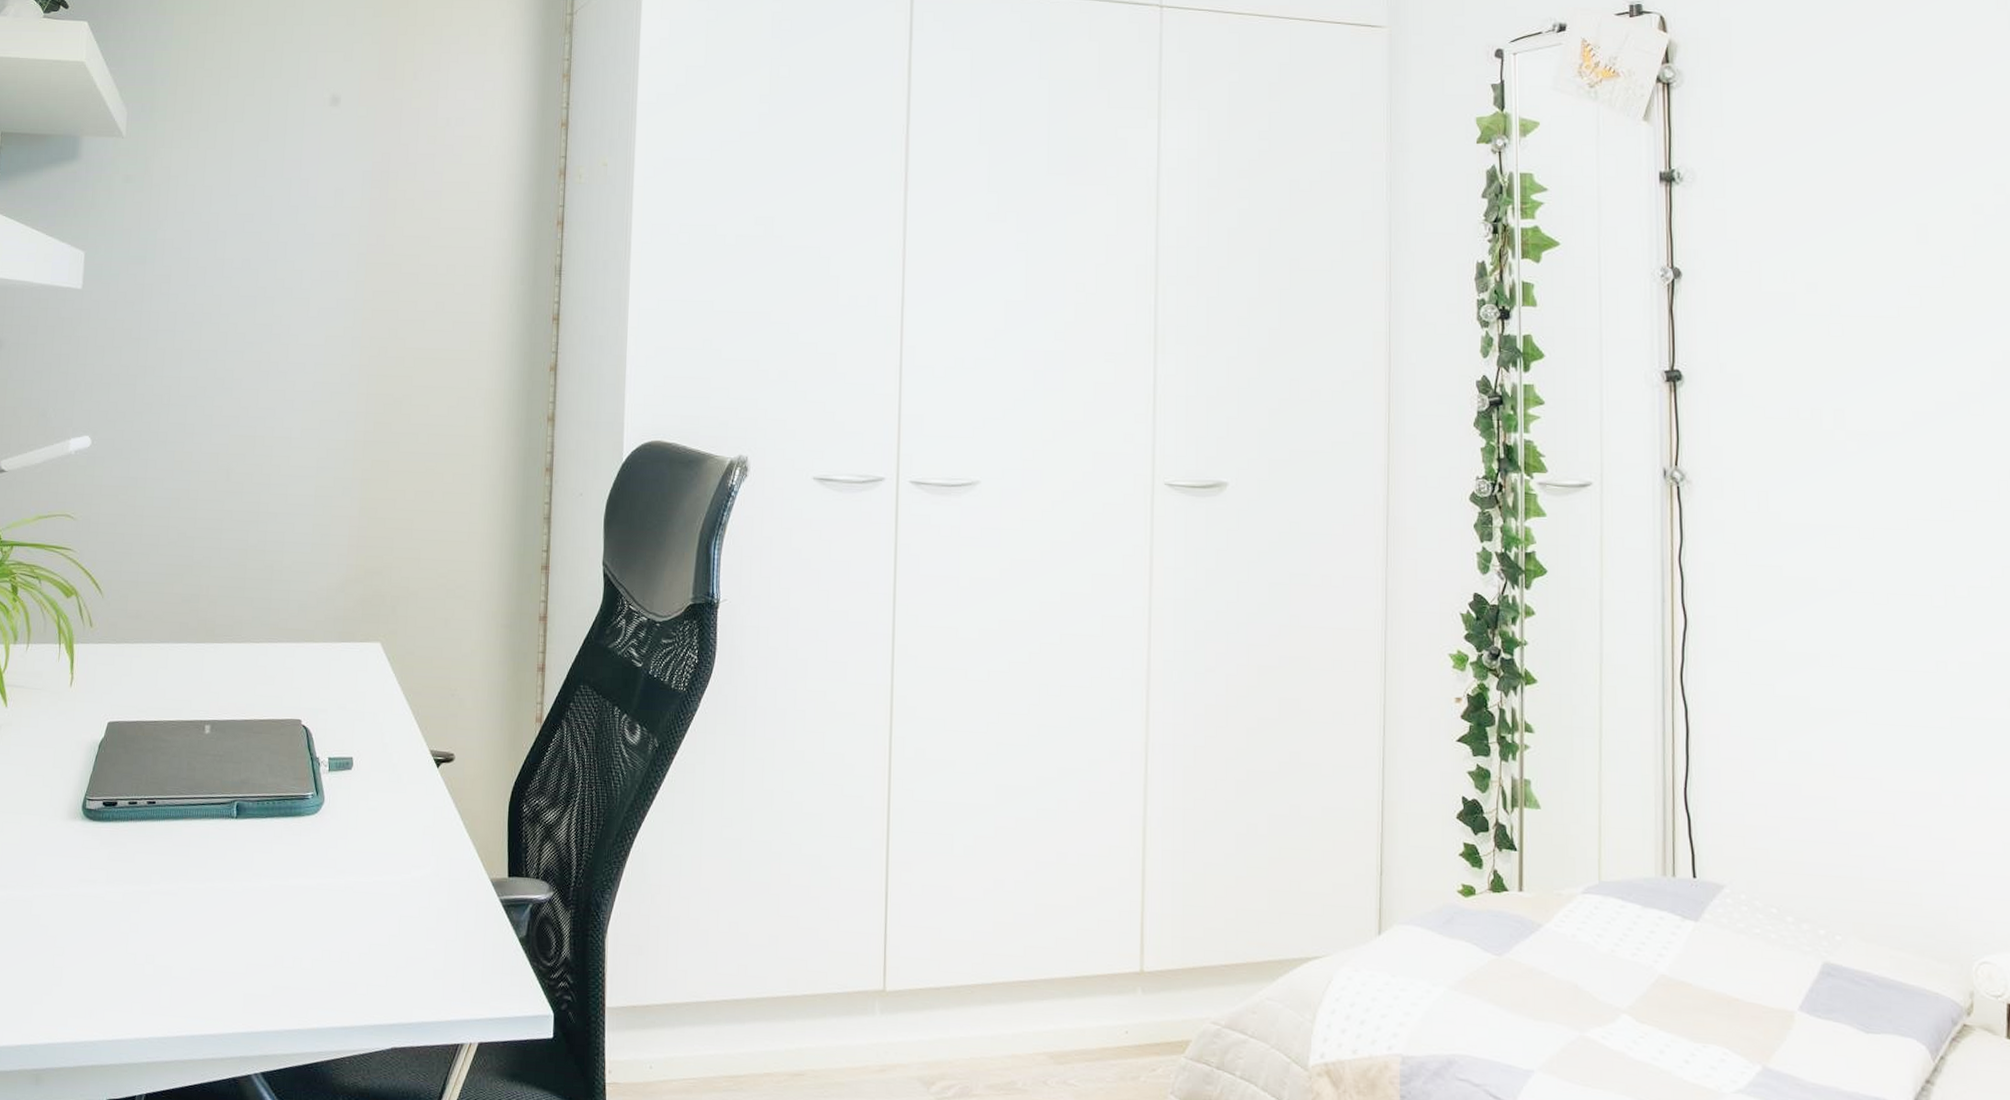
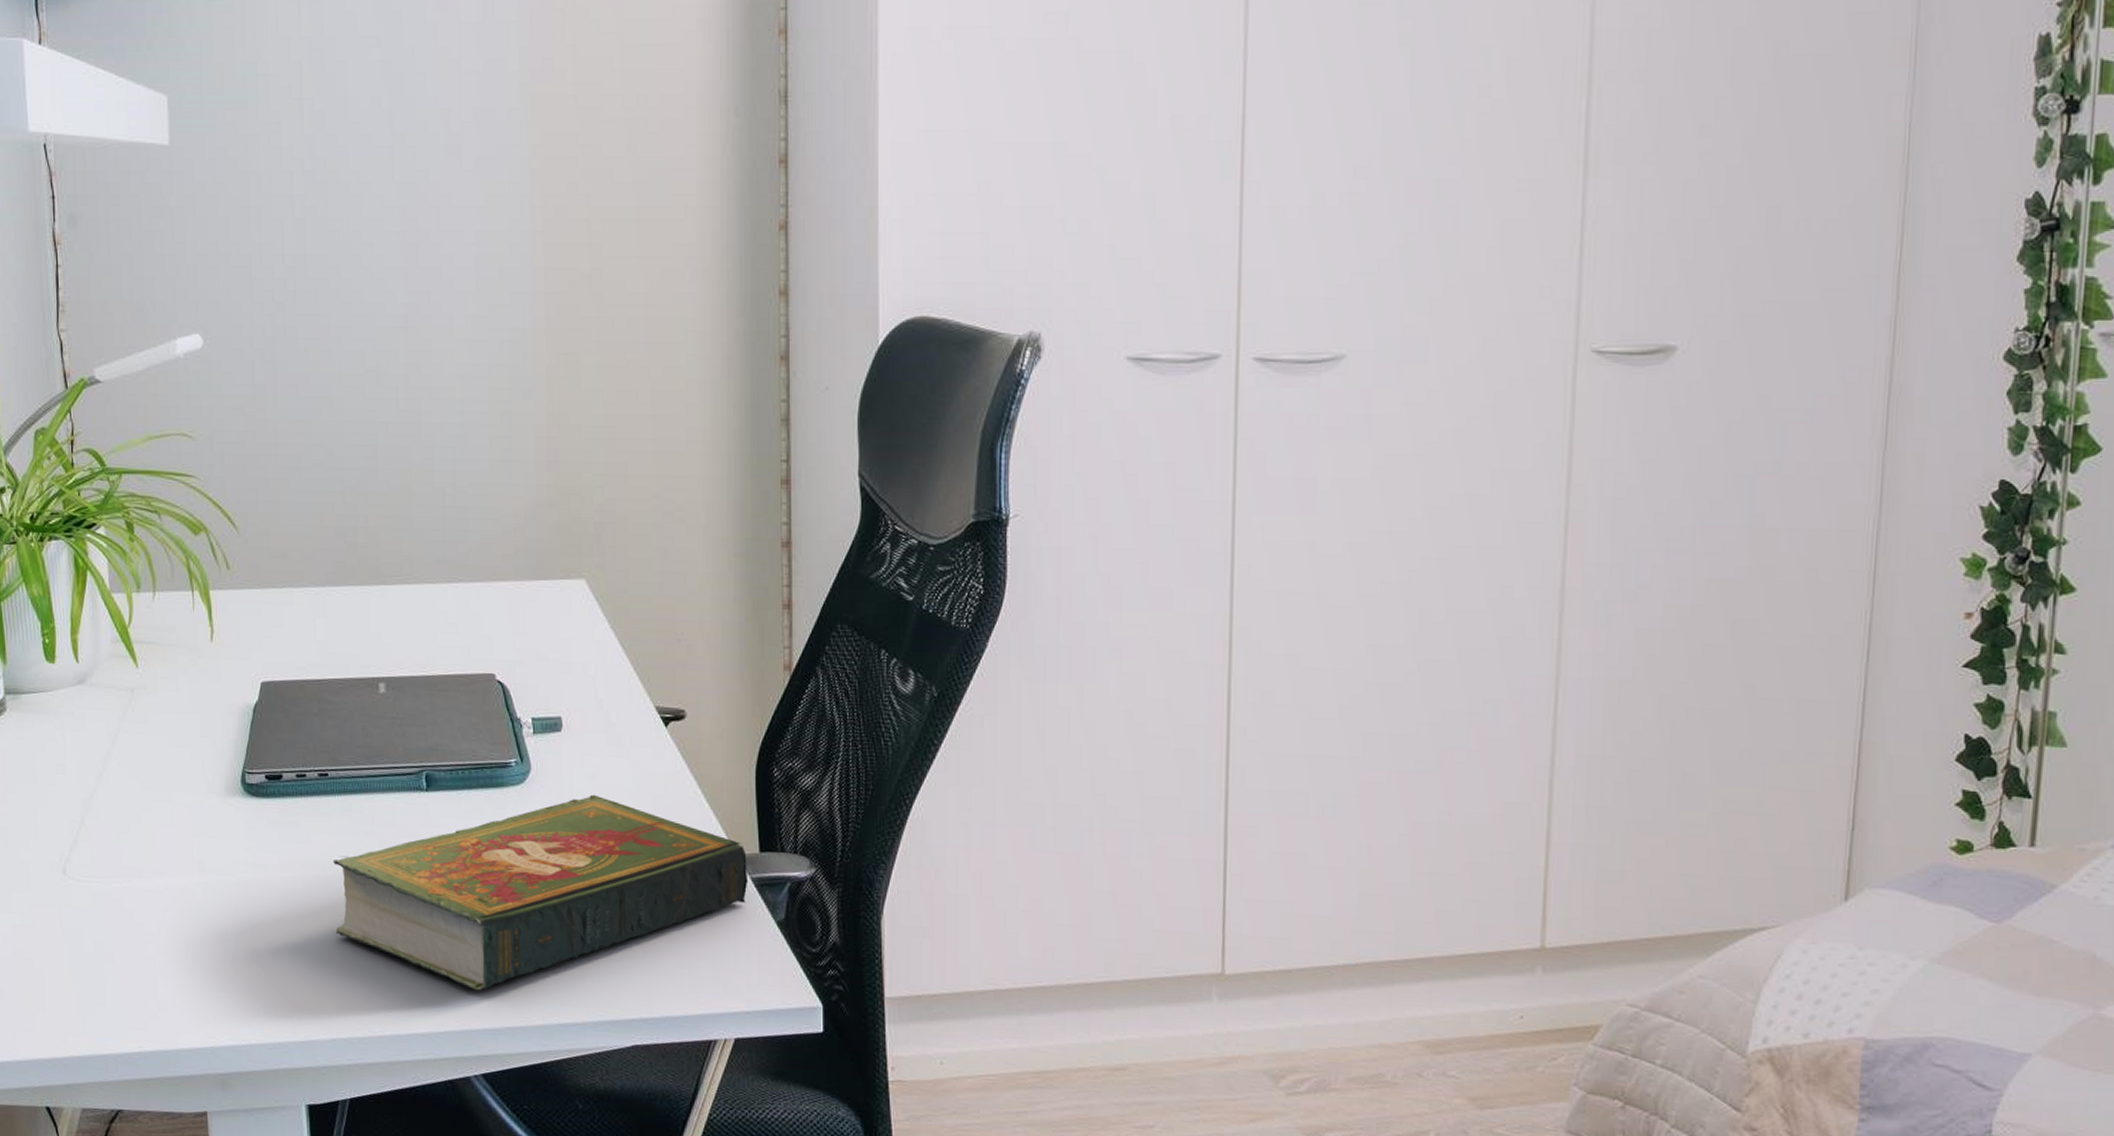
book: none [148,824,498,996] -> present [332,794,748,991]

